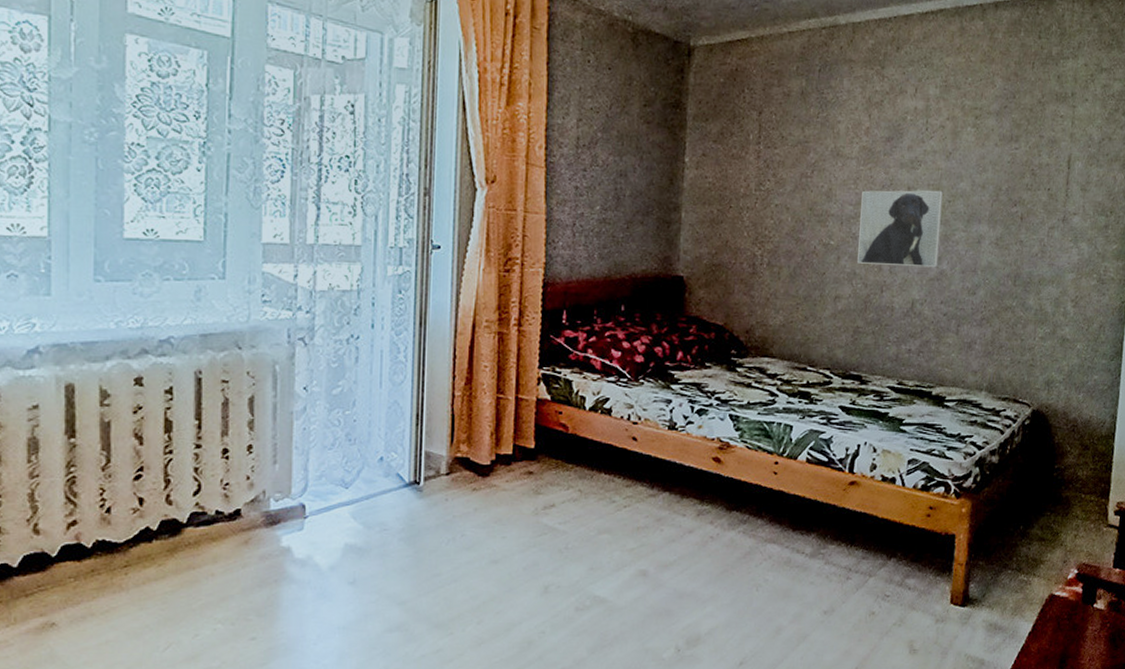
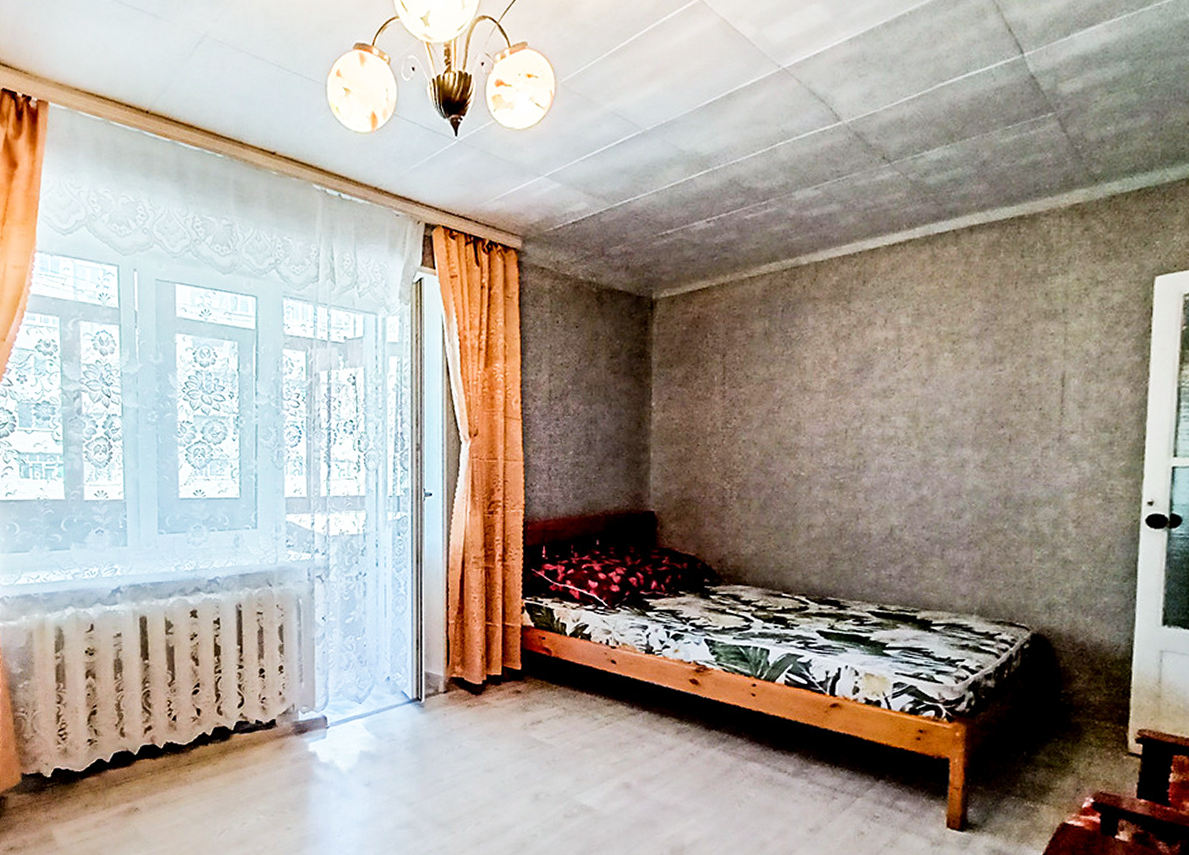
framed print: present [857,190,943,268] -> none [830,417,920,494]

